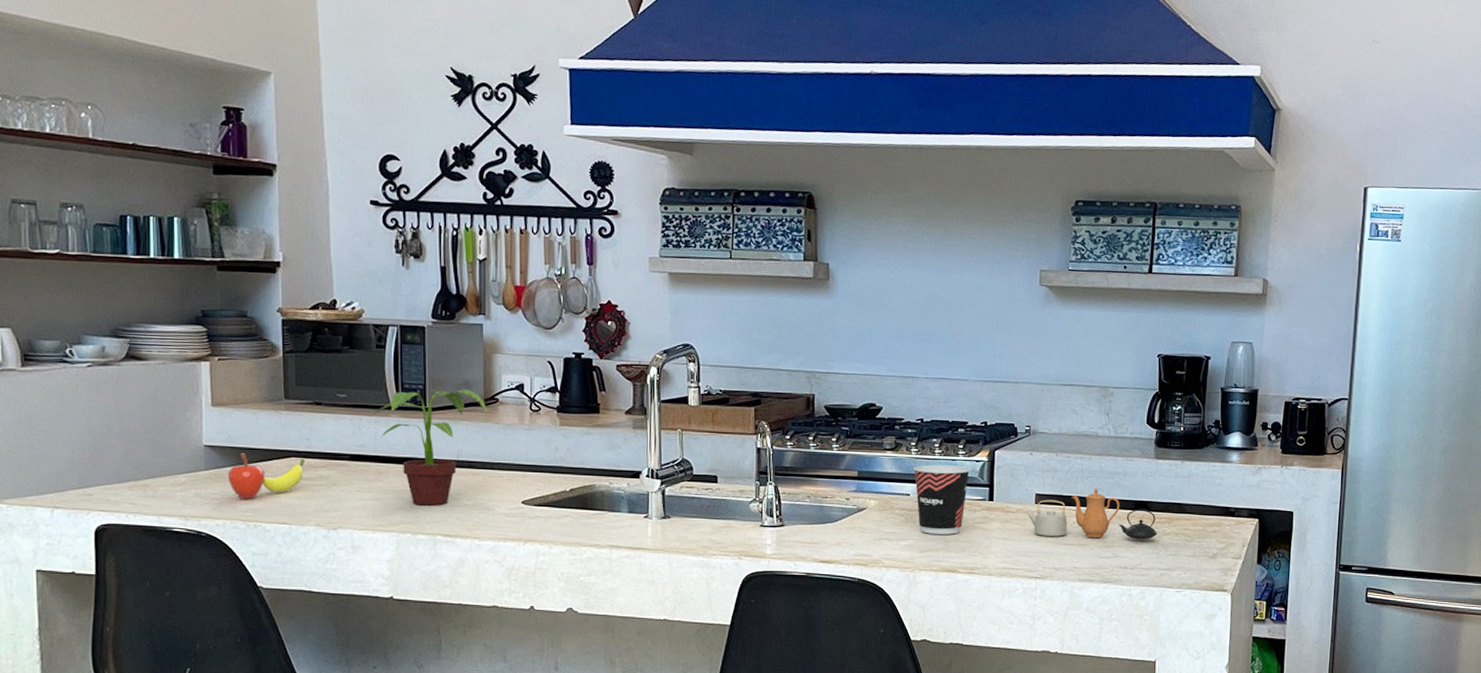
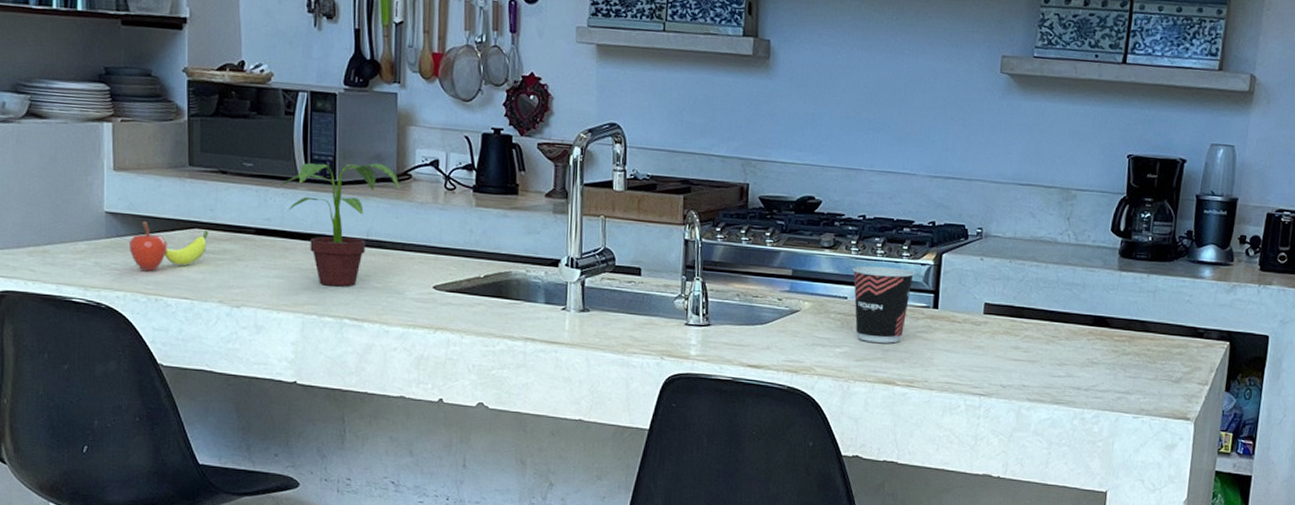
teapot: present [1027,488,1157,540] -> none [974,300,1116,359]

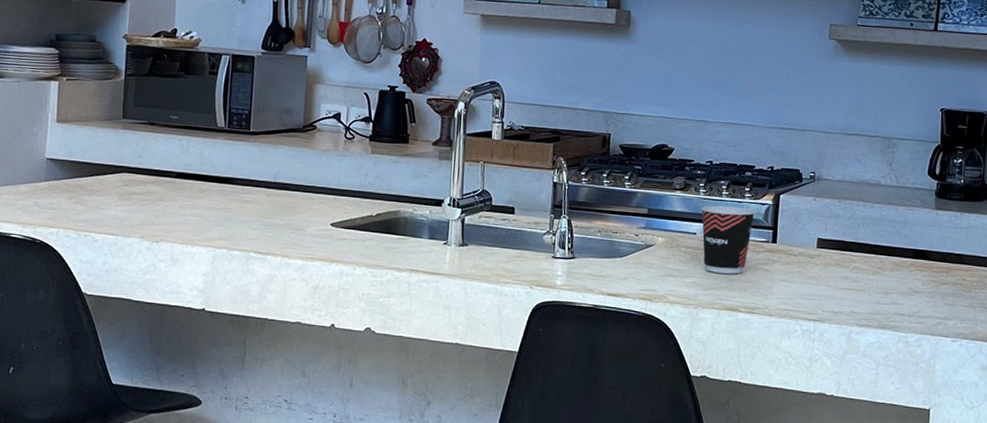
fruit: present [128,220,209,271] -> none [64,166,136,210]
potted plant: present [279,163,400,287] -> none [200,116,306,224]

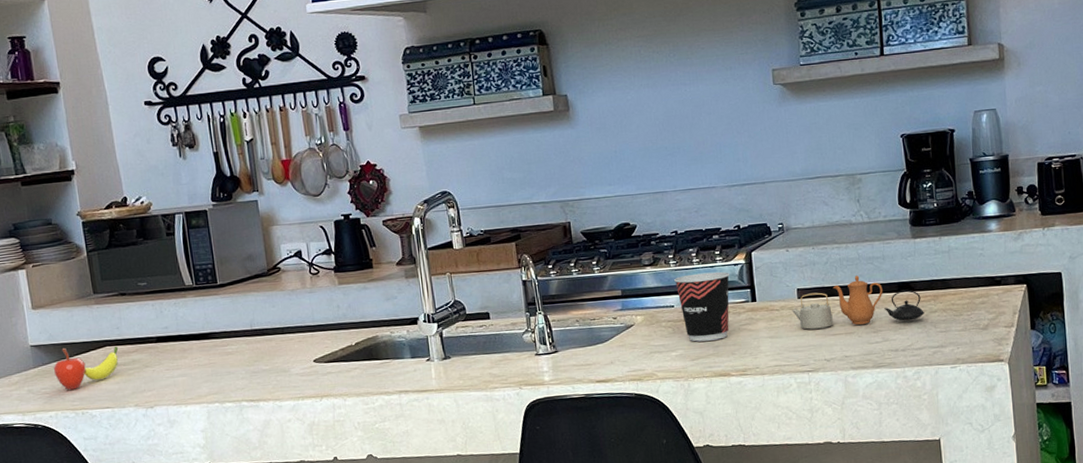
fruit: none [64,166,136,210] -> present [53,346,119,390]
teapot: none [808,235,935,288] -> present [791,275,924,330]

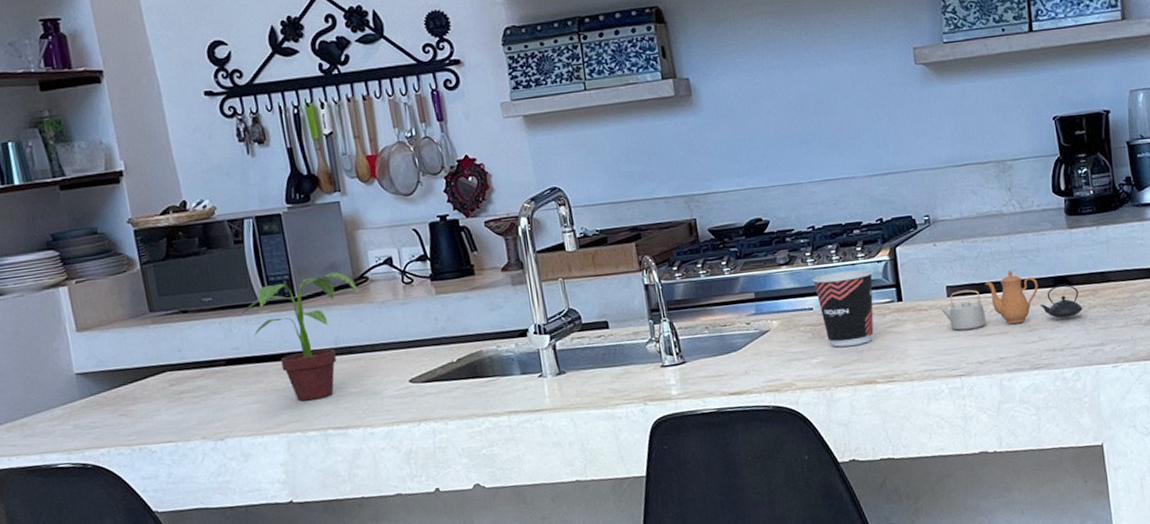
fruit: present [53,346,119,390] -> none [103,371,181,423]
potted plant: none [171,263,272,376] -> present [241,272,359,401]

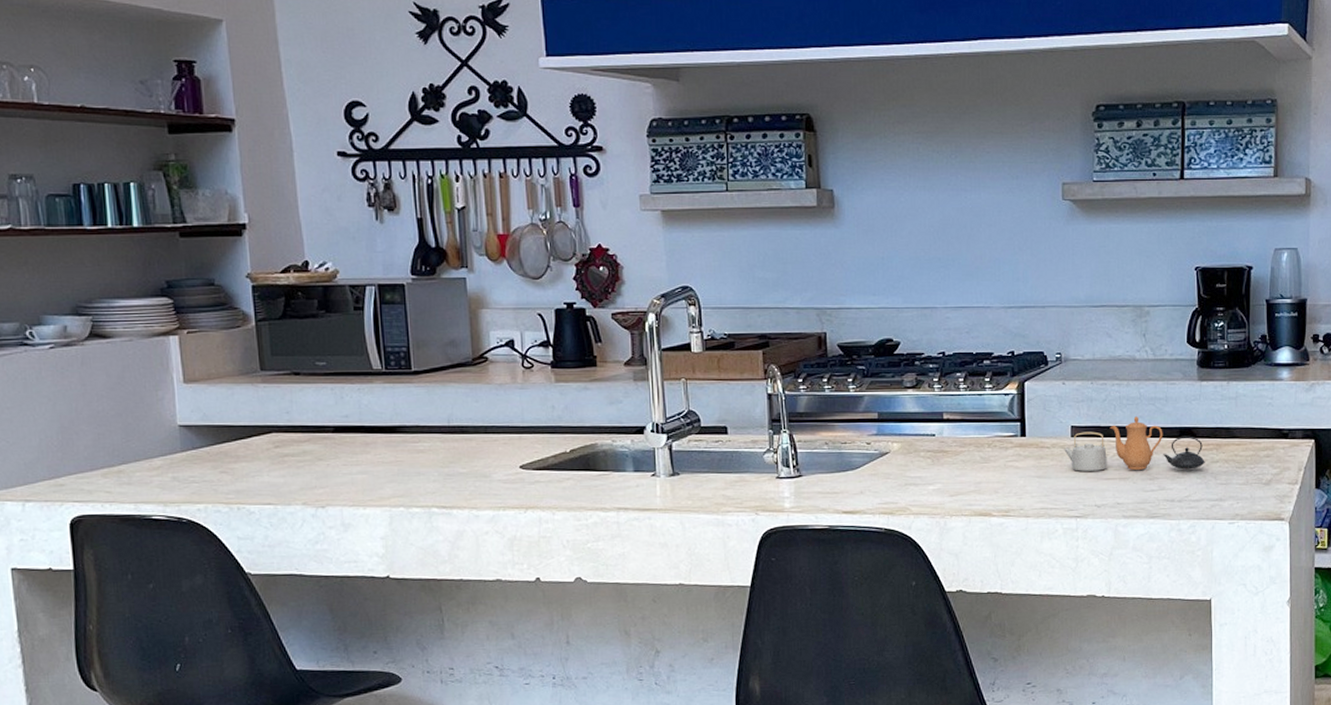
potted plant: present [241,272,359,401] -> none [354,350,477,477]
cup: present [812,269,874,347] -> none [938,400,1000,476]

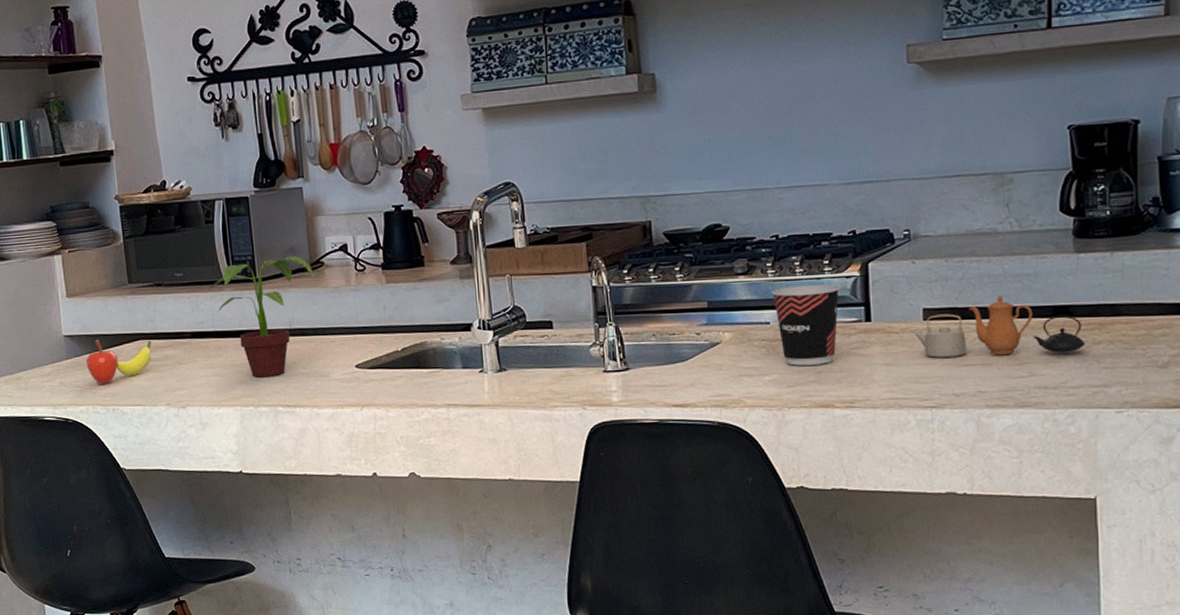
fruit: none [205,430,287,480] -> present [85,339,152,384]
potted plant: none [354,350,477,477] -> present [207,256,314,378]
cup: none [938,400,1000,476] -> present [772,284,841,366]

